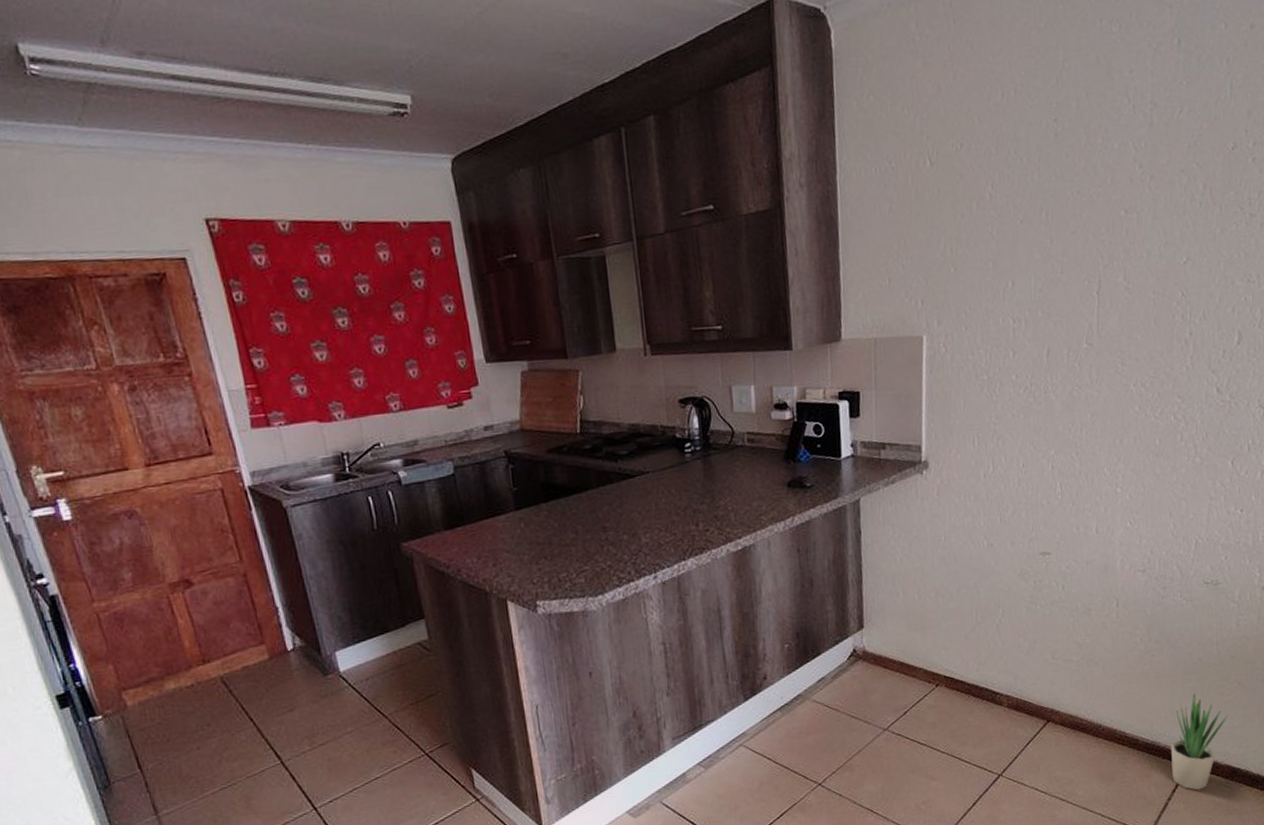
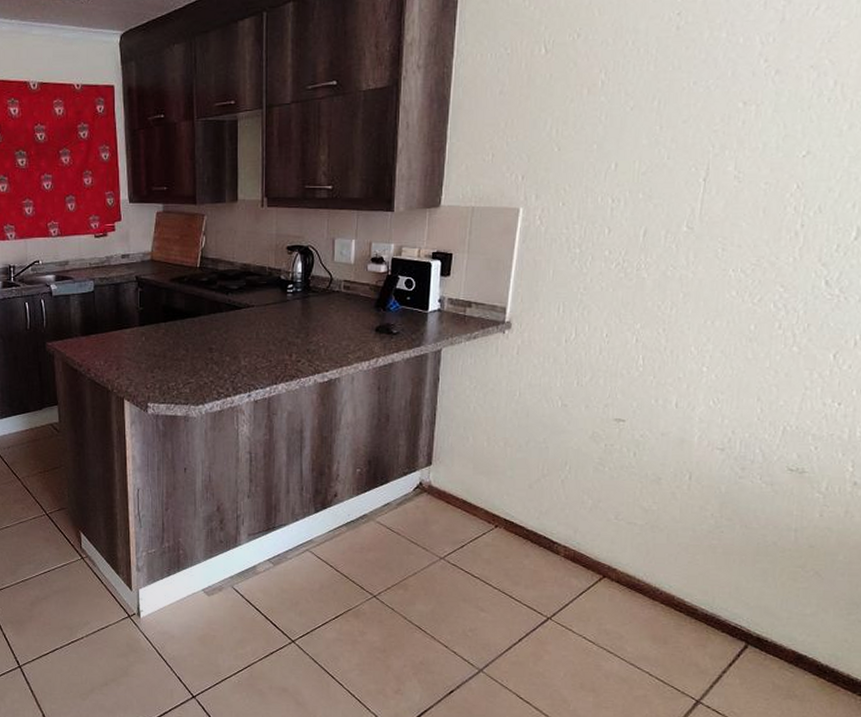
potted plant: present [1171,693,1228,791] -> none [730,575,799,669]

